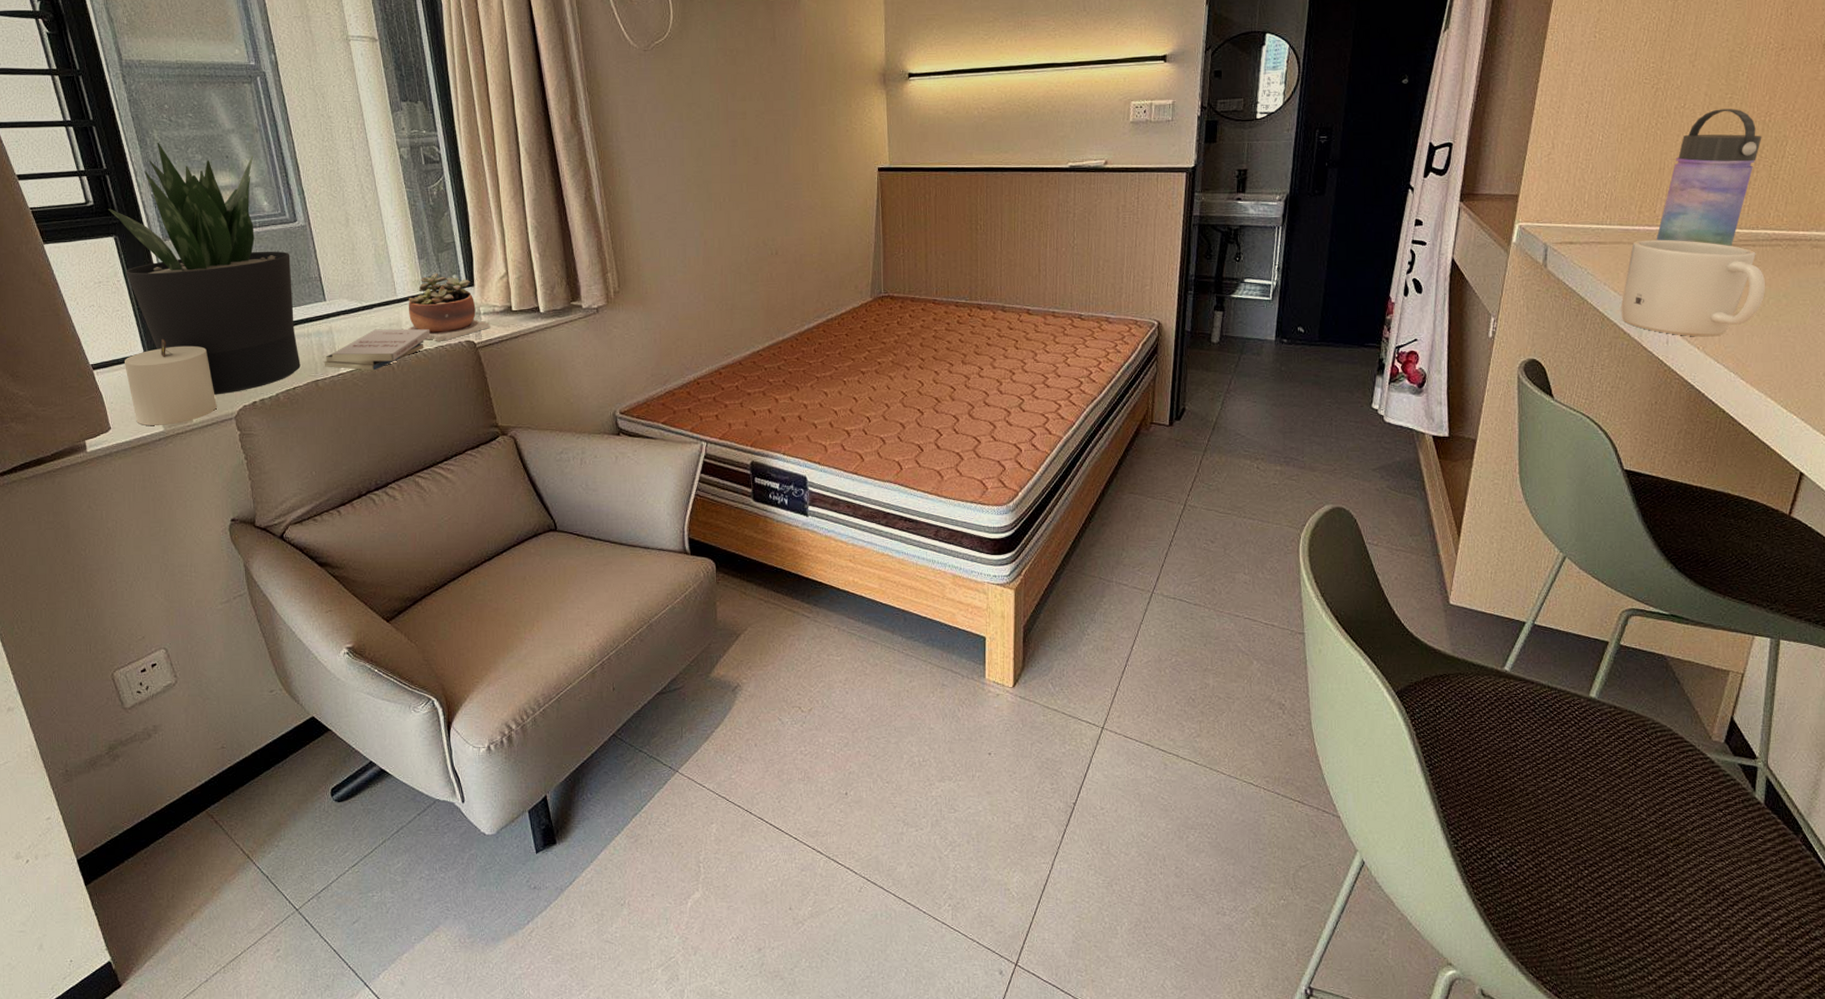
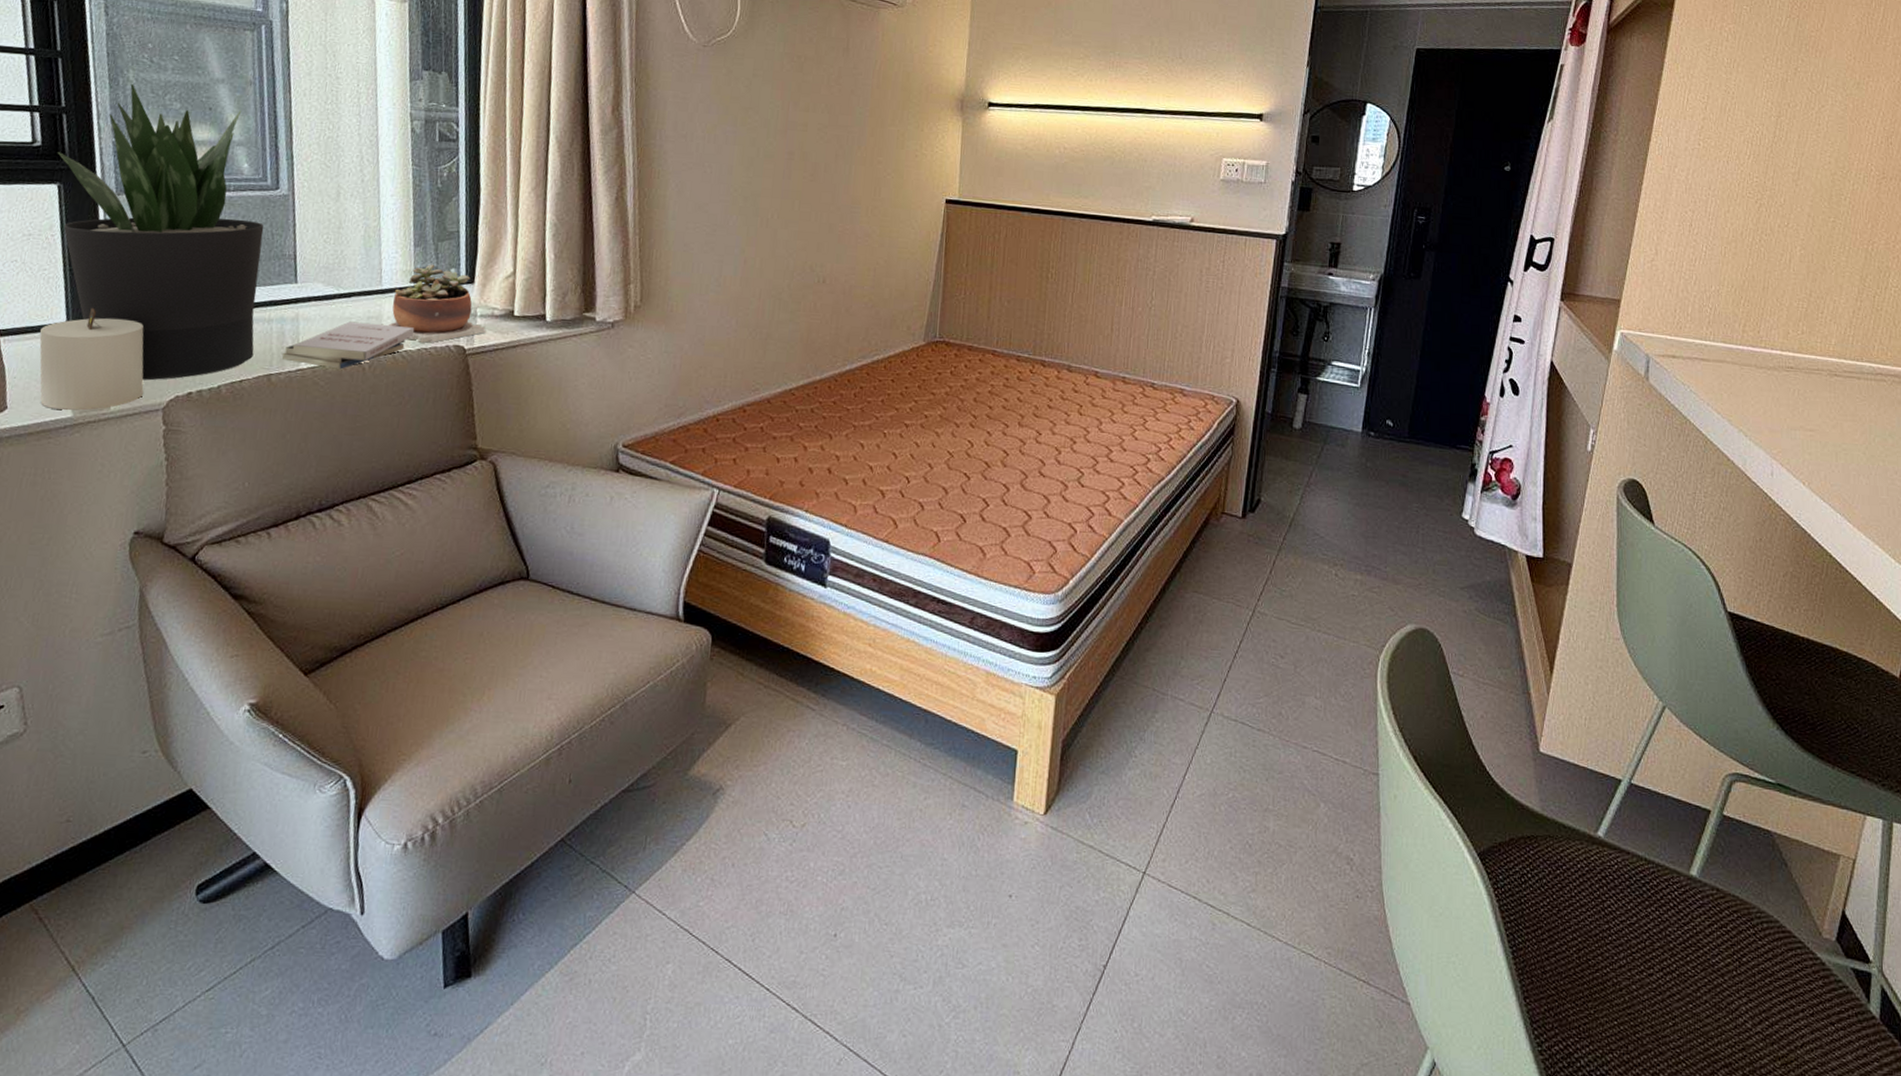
mug: present [1621,239,1766,337] -> none [1724,360,1872,473]
water bottle: present [1656,108,1762,247] -> none [1760,232,1865,378]

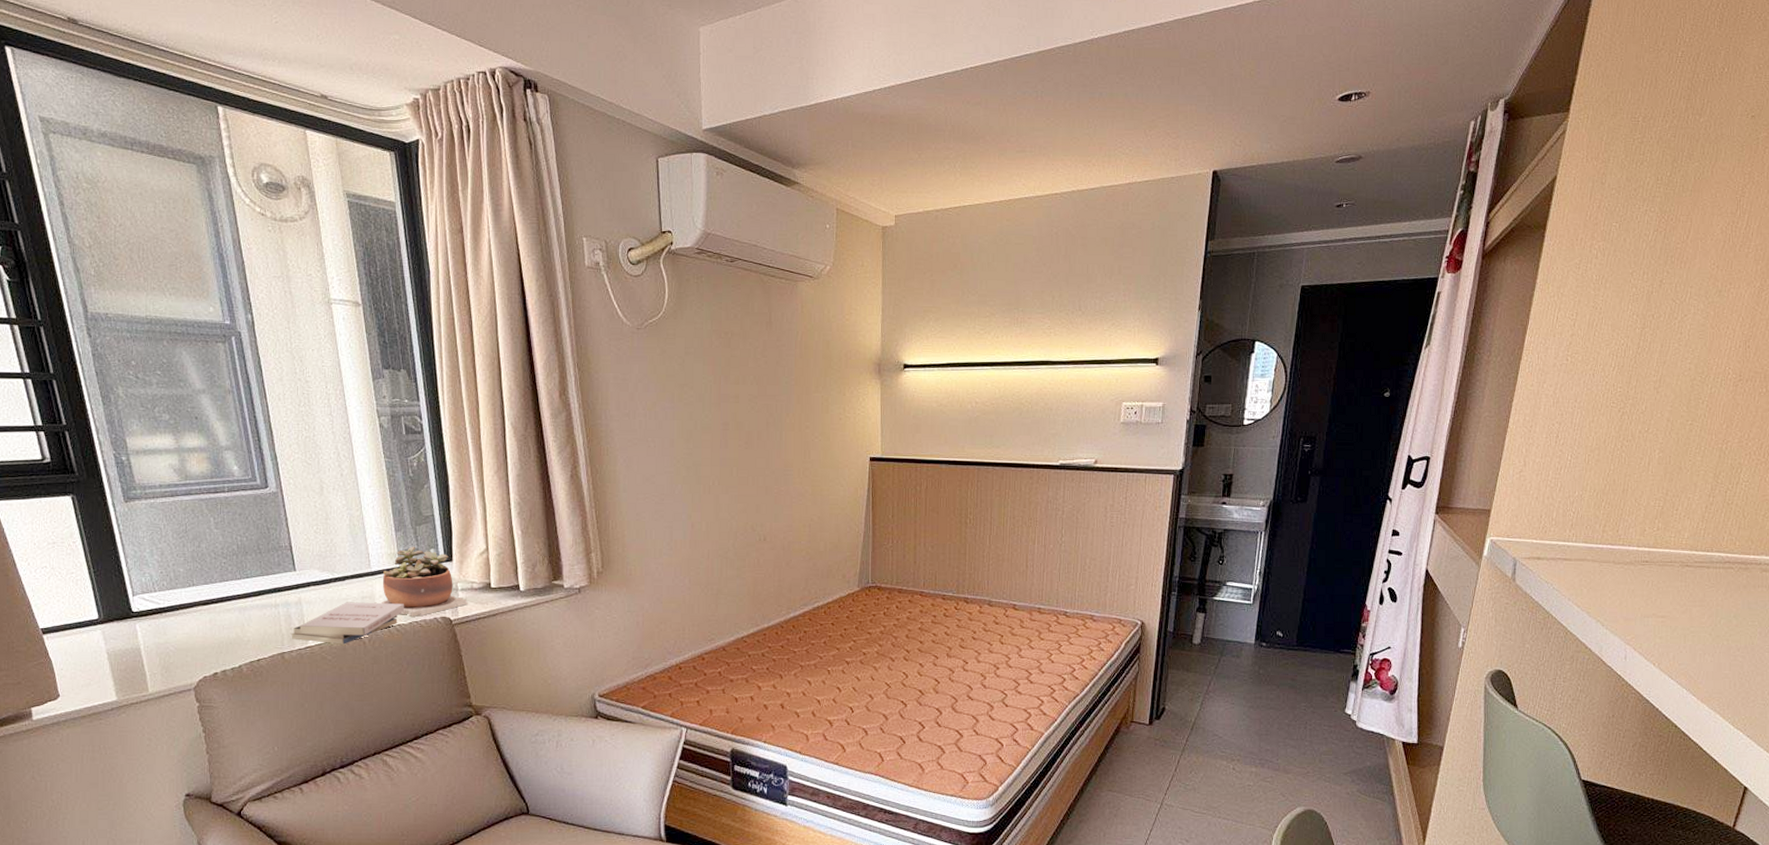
candle: present [39,307,144,411] -> none [77,603,175,695]
planter: present [57,84,264,381] -> none [66,400,266,665]

